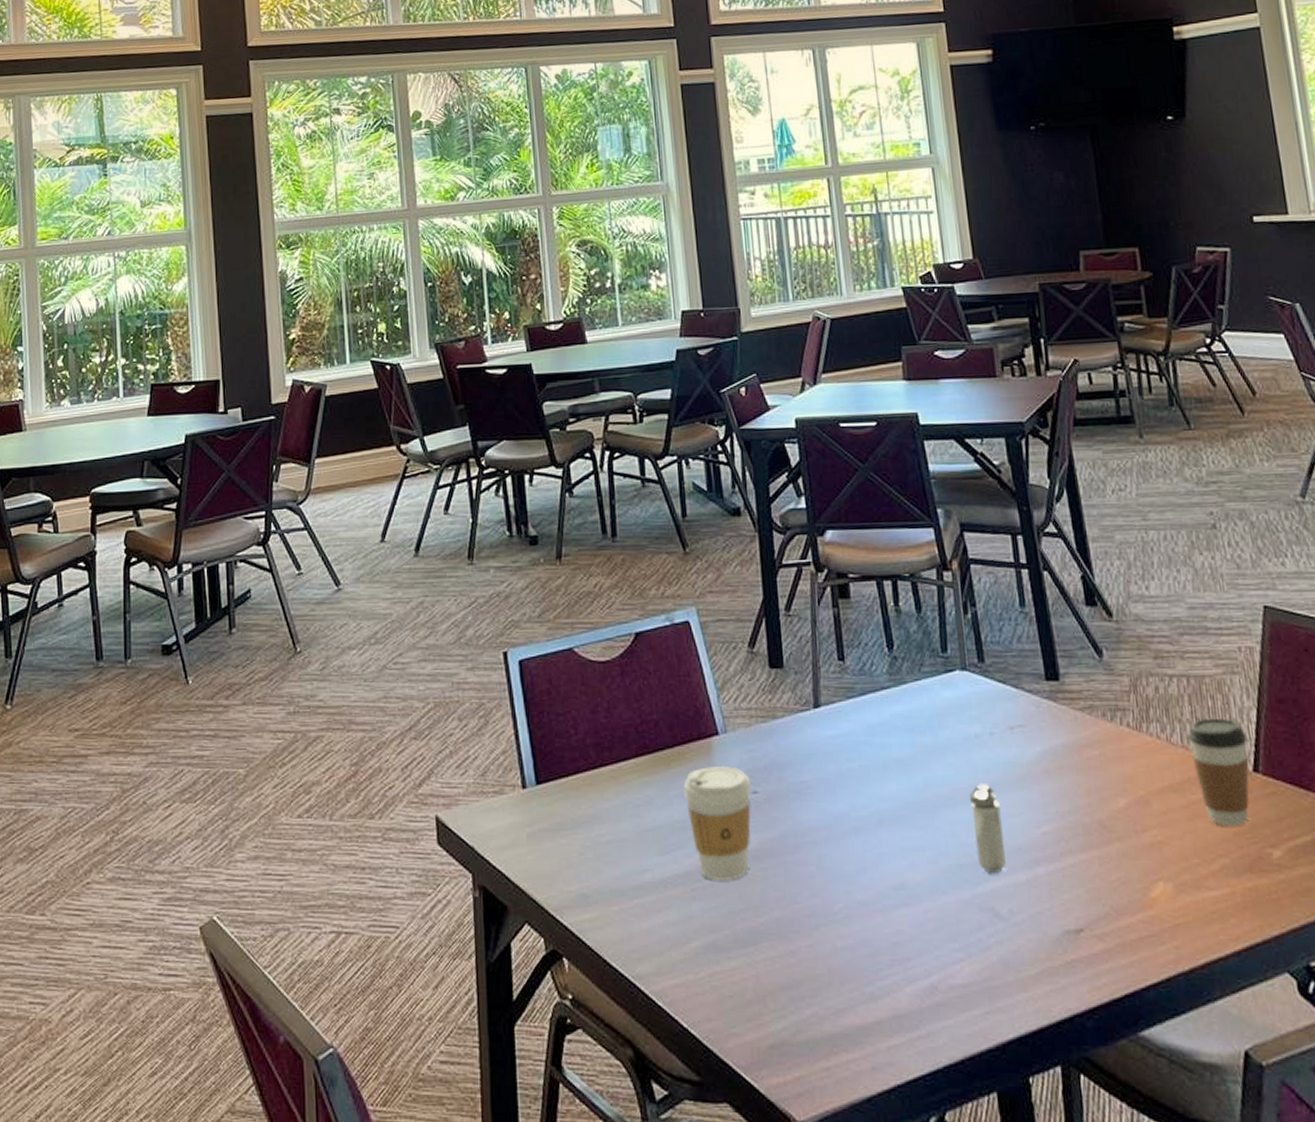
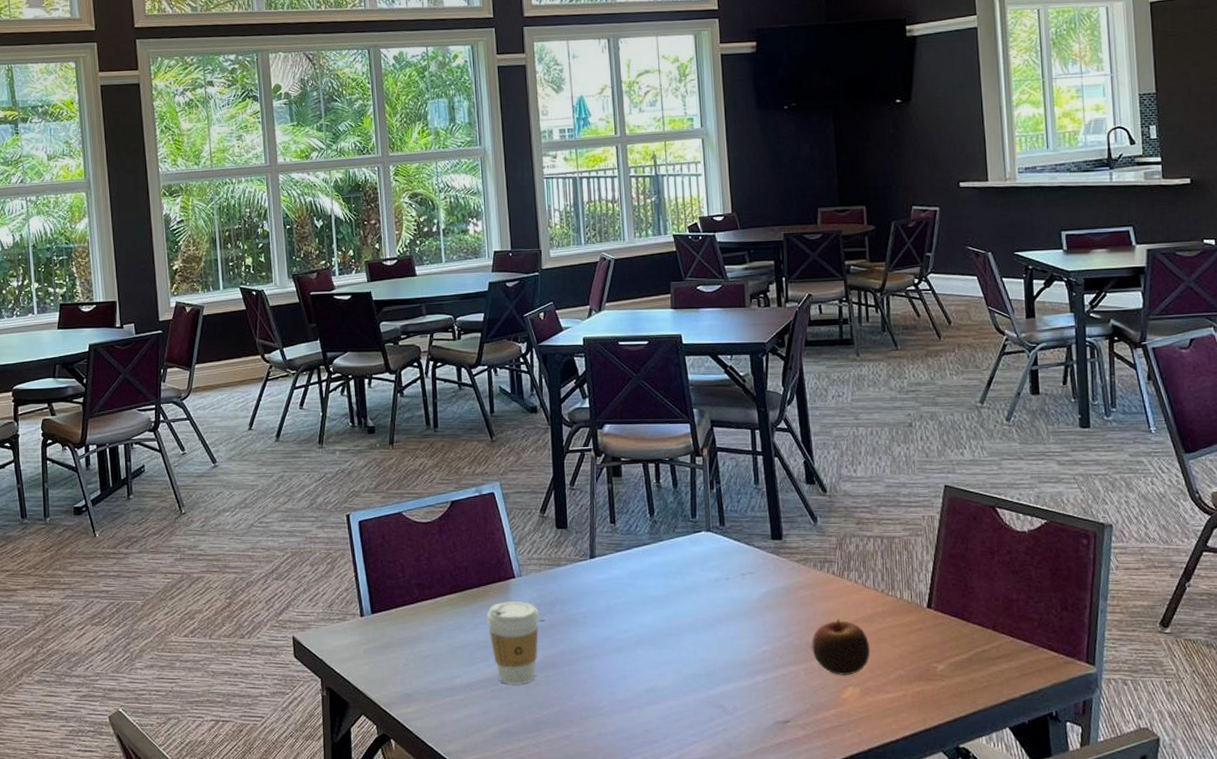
shaker: present [969,784,1006,873] -> none [707,615,733,680]
apple: none [1105,787,1184,867] -> present [811,618,871,676]
coffee cup: present [1187,717,1249,827] -> none [879,568,925,648]

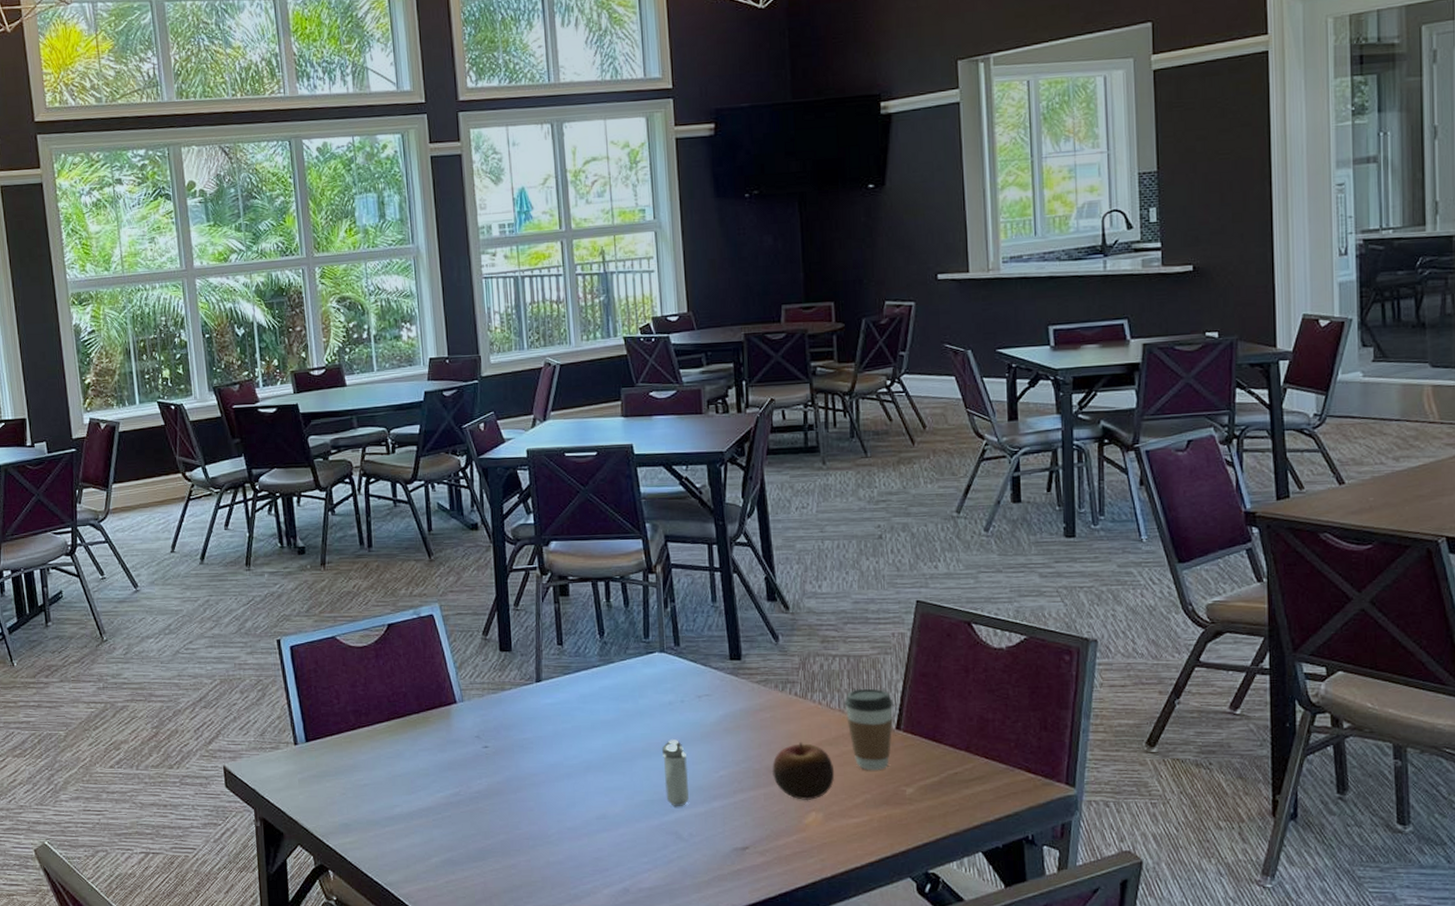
coffee cup: present [487,600,540,686] -> none [427,726,484,814]
shaker: none [707,615,733,680] -> present [661,739,689,806]
coffee cup: none [879,568,925,648] -> present [844,688,894,771]

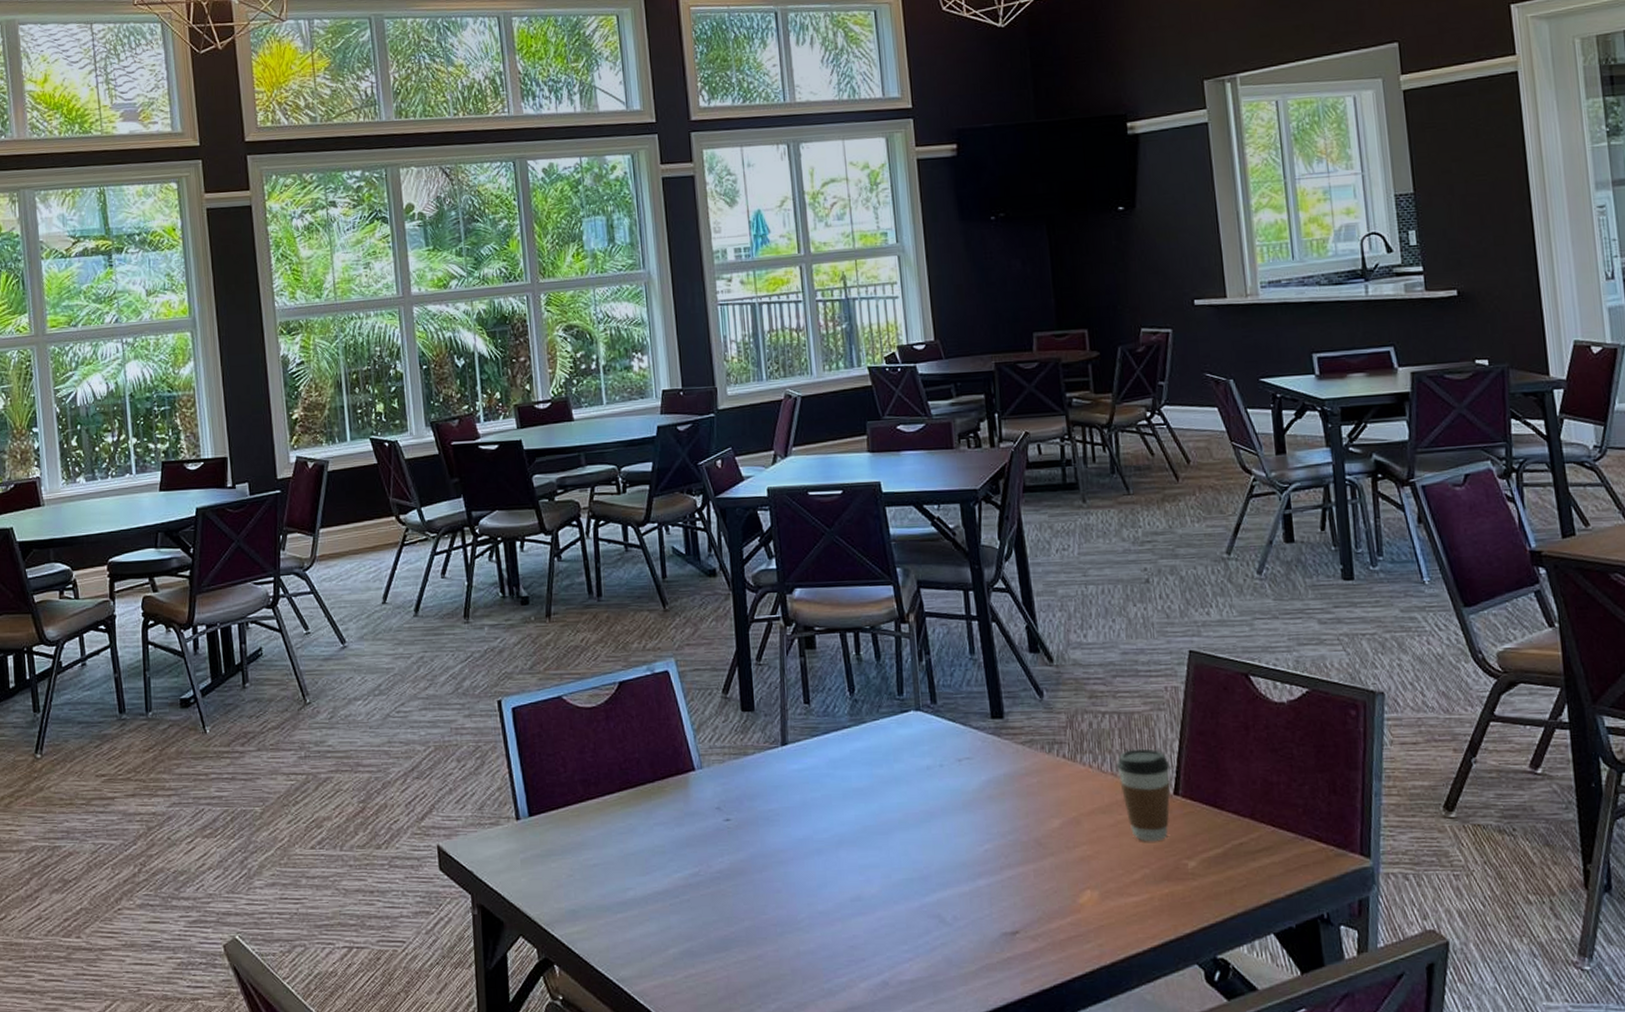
shaker: present [661,739,689,806] -> none [920,809,951,885]
apple: present [771,741,835,801] -> none [1040,809,1110,878]

